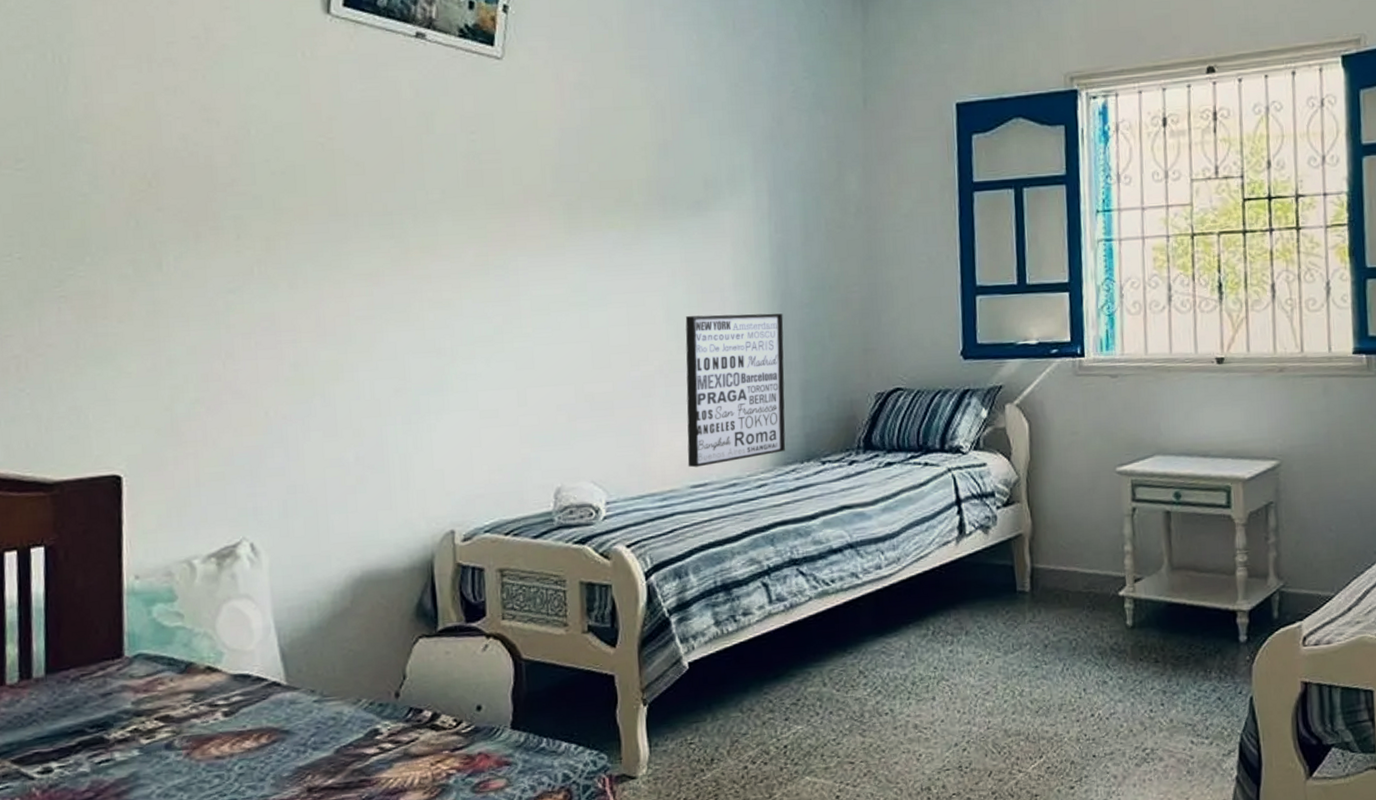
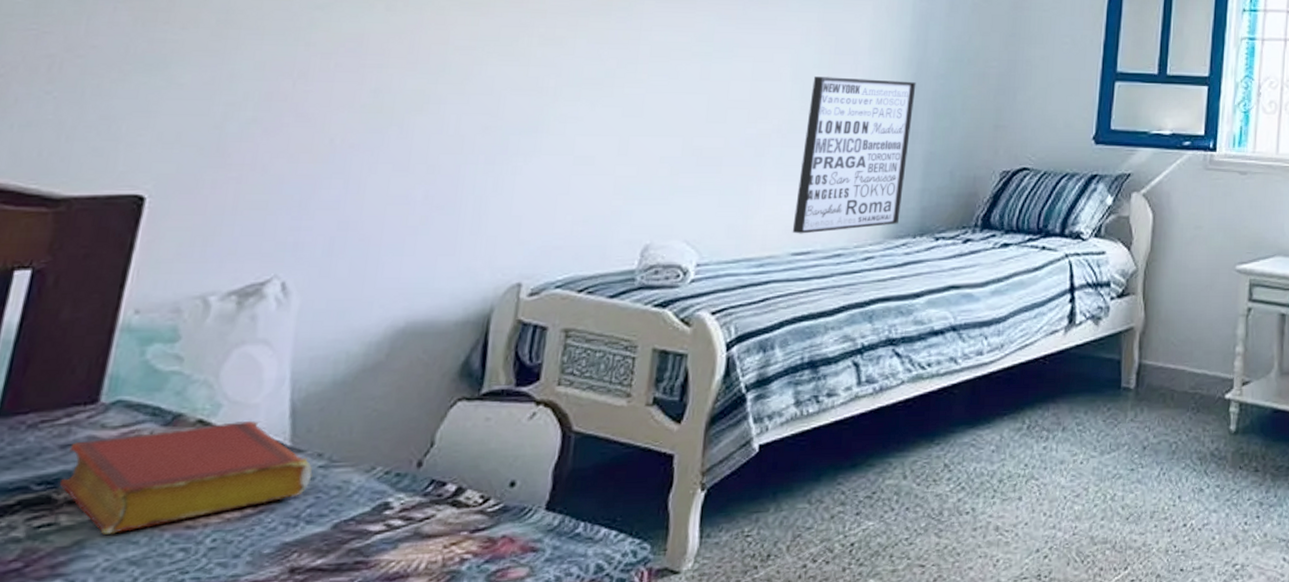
book: none [107,664,310,767] -> present [59,420,313,534]

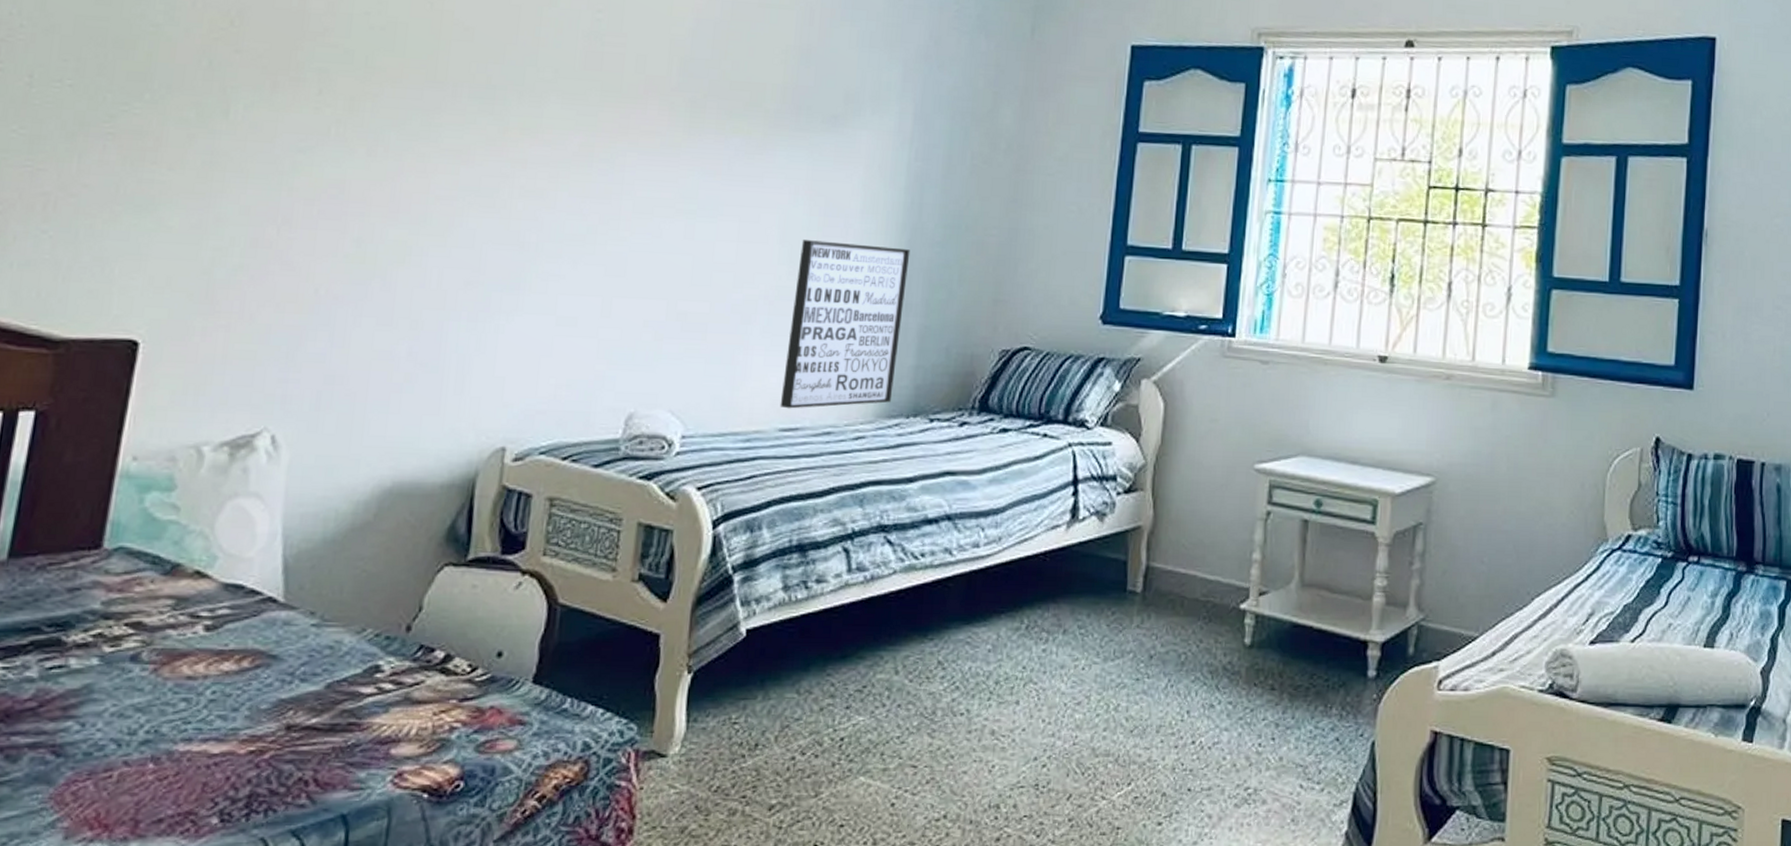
book: present [59,420,313,534] -> none [68,574,306,680]

